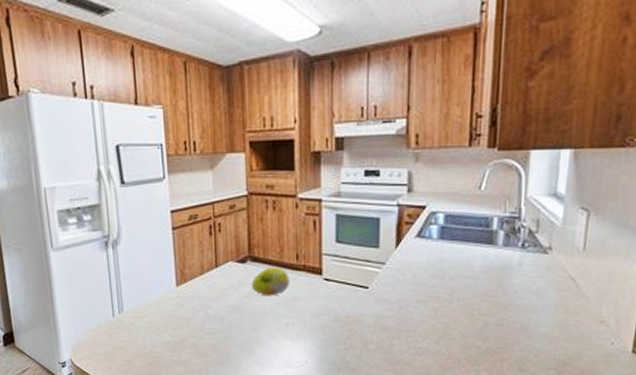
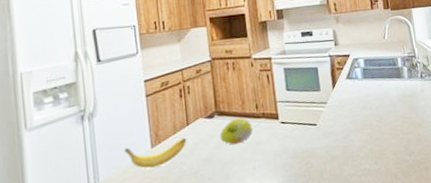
banana: none [148,280,215,307] -> present [123,137,187,169]

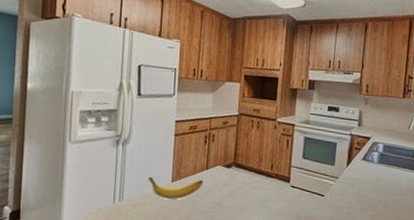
fruit: present [219,117,253,145] -> none [233,172,264,197]

